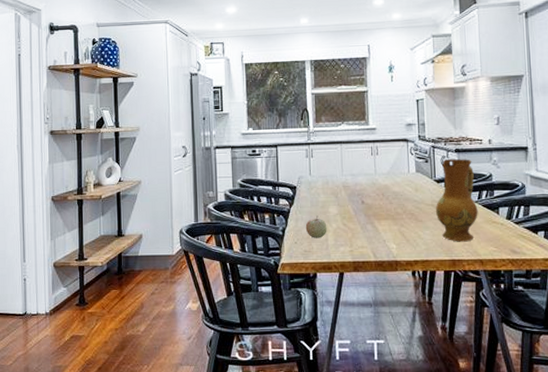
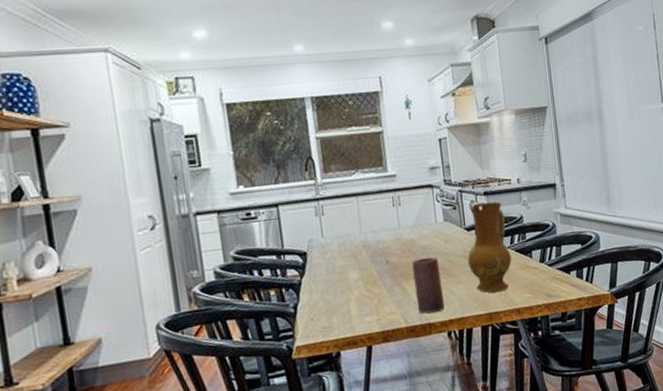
fruit: present [305,215,327,238] -> none [321,284,349,311]
candle: none [384,203,411,252] -> present [412,257,445,314]

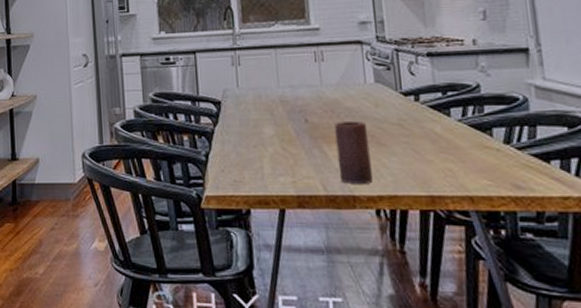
ceramic jug: present [467,201,512,293] -> none [403,64,464,173]

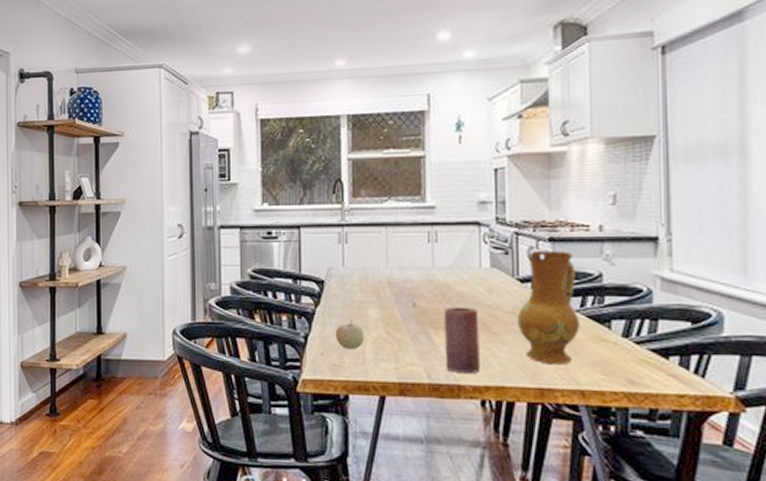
fruit: none [234,137,262,166] -> present [335,320,364,350]
ceramic jug: none [403,64,464,173] -> present [516,250,580,365]

